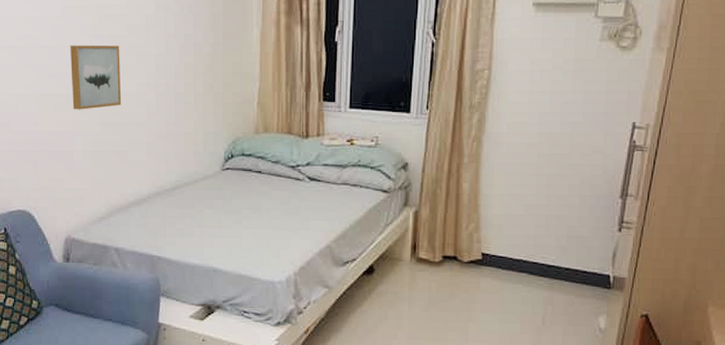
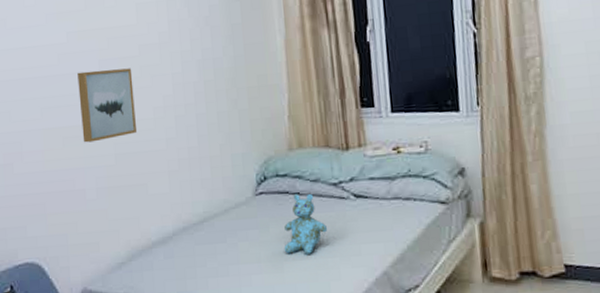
stuffed bear: none [243,172,283,225] -> present [284,194,328,254]

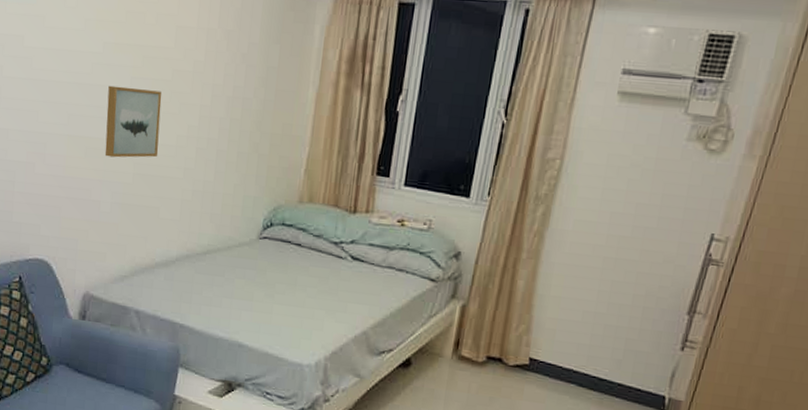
stuffed bear: present [284,194,328,254] -> none [276,245,321,303]

